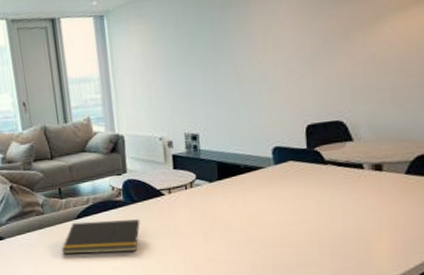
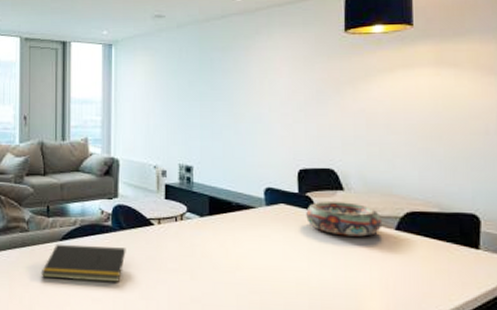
decorative bowl: none [315,152,392,186] -> present [306,202,383,237]

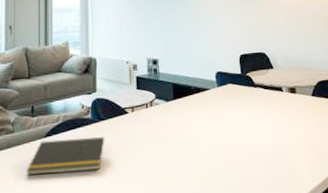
decorative bowl: present [306,202,383,237] -> none [248,78,303,105]

